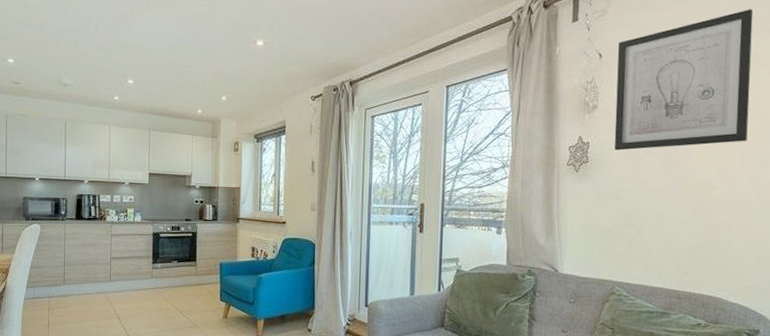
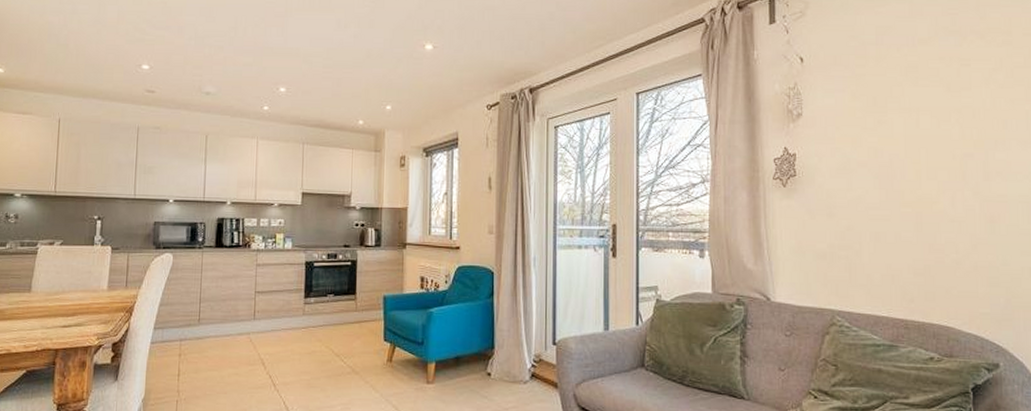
wall art: present [614,9,754,151] -> none [819,10,966,163]

